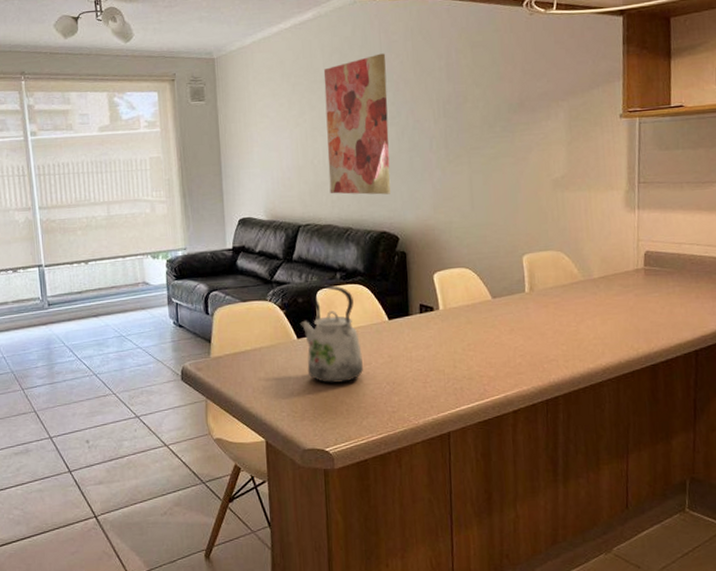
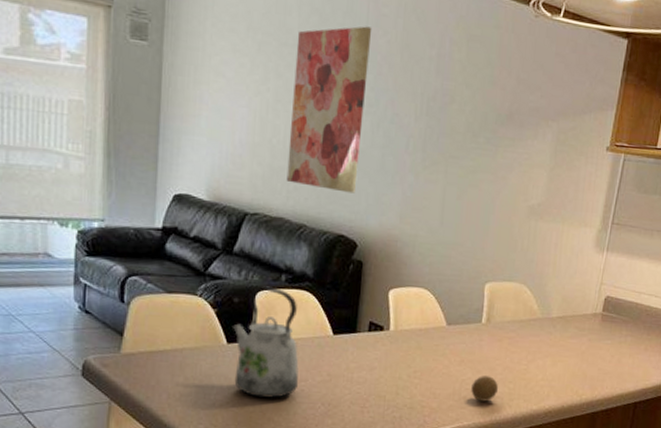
fruit: none [525,341,551,366] -> present [471,376,498,402]

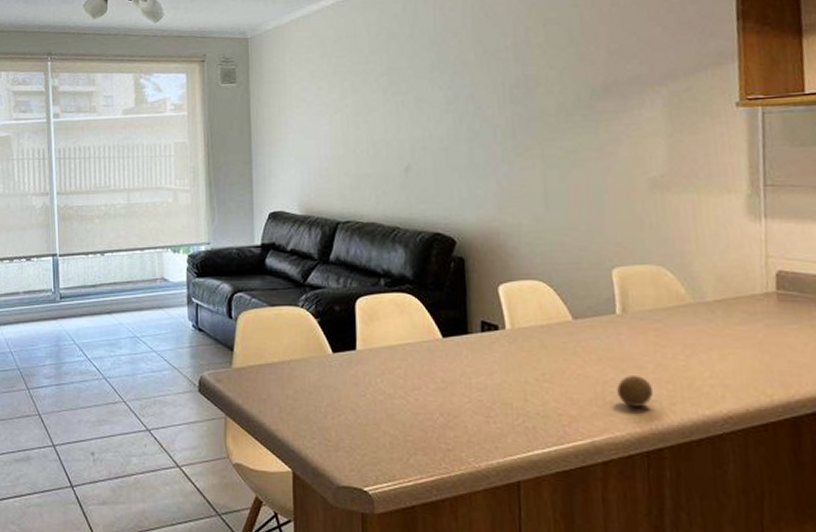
kettle: present [232,286,299,398] -> none [335,292,412,409]
wall art: present [286,26,372,193] -> none [369,32,446,191]

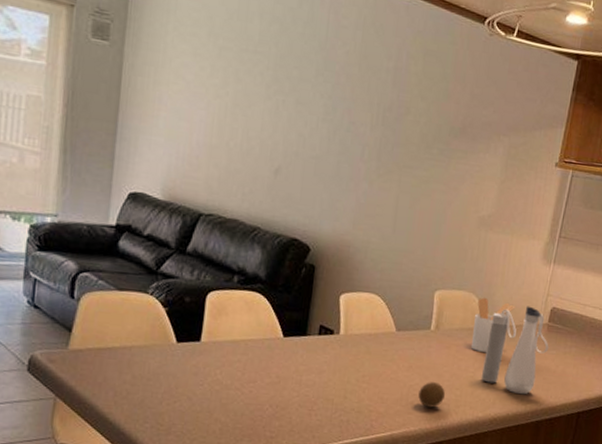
utensil holder: none [671,269,724,336] -> present [471,297,515,353]
water bottle: none [694,273,786,384] -> present [481,306,549,395]

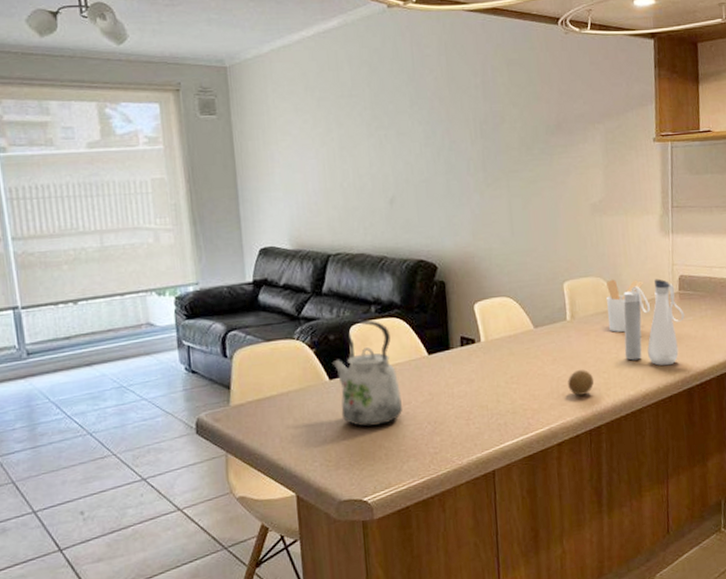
kettle: none [182,286,249,399] -> present [331,319,403,427]

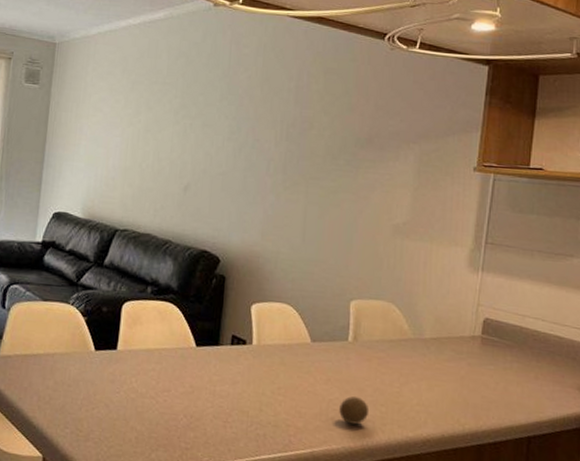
kettle: present [331,319,403,427] -> none [100,297,162,407]
utensil holder: present [606,279,644,333] -> none [395,307,441,367]
water bottle: present [623,279,685,366] -> none [408,316,485,415]

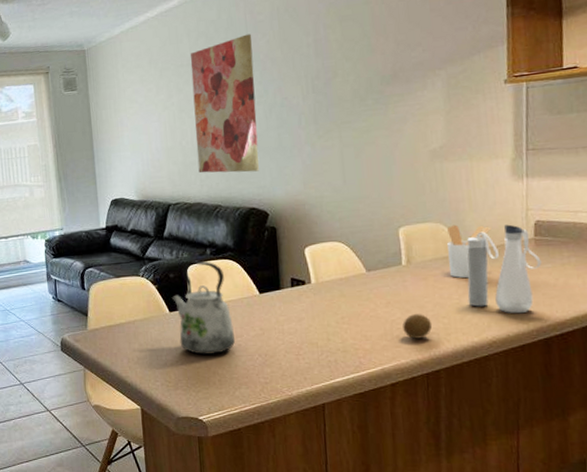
kettle: none [100,297,162,407] -> present [171,260,236,355]
wall art: none [154,64,234,212] -> present [190,34,259,173]
utensil holder: none [395,307,441,367] -> present [447,224,491,279]
water bottle: none [408,316,485,415] -> present [467,224,542,314]

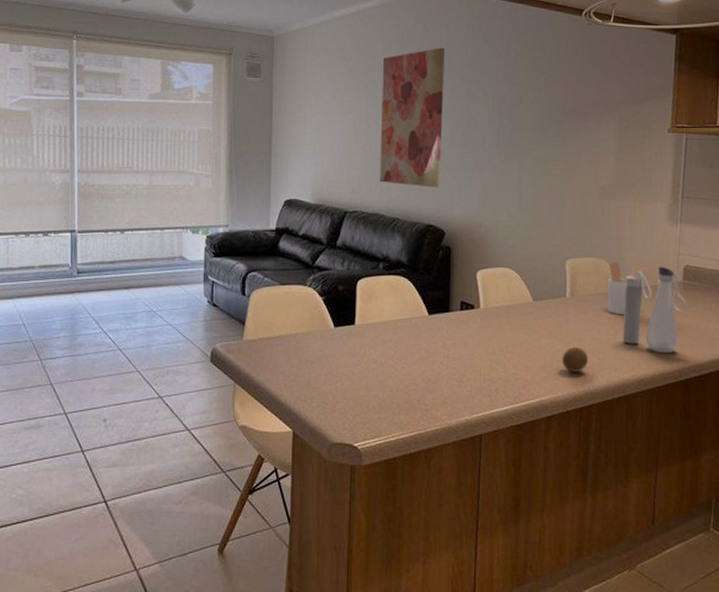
kettle: present [171,260,236,355] -> none [338,274,400,376]

